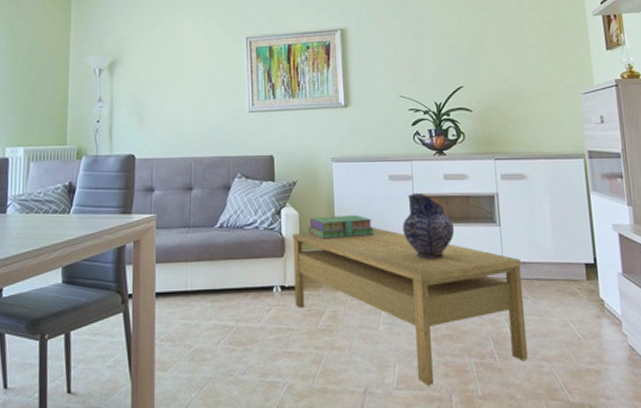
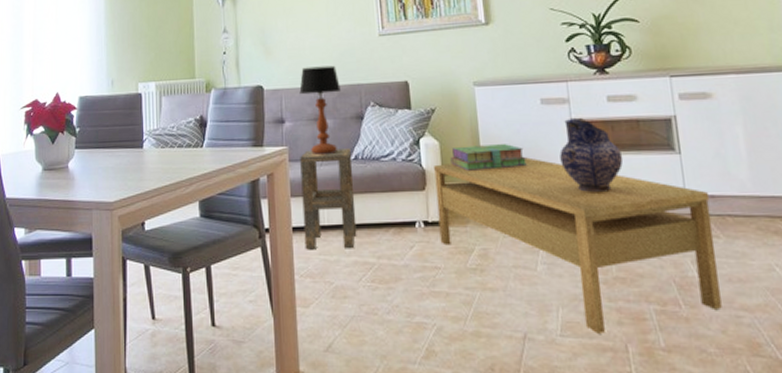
side table: none [167,217,218,315] -> present [300,148,357,250]
table lamp: none [170,138,210,223] -> present [299,65,341,156]

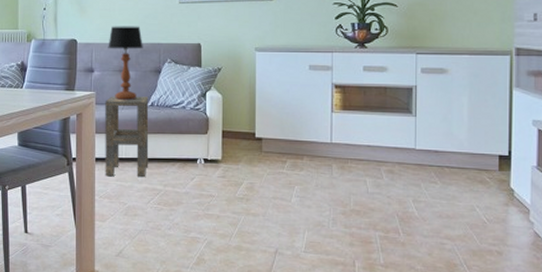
coffee table: present [434,157,722,334] -> none [216,112,434,252]
stack of books: present [450,144,527,171] -> none [230,100,292,121]
pottery: present [559,118,624,193] -> none [320,83,370,144]

